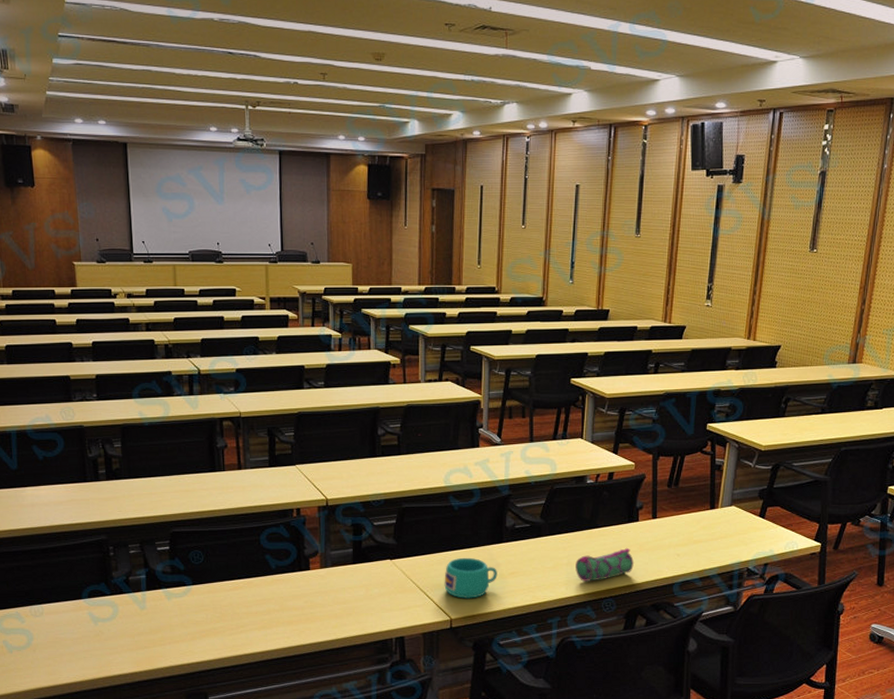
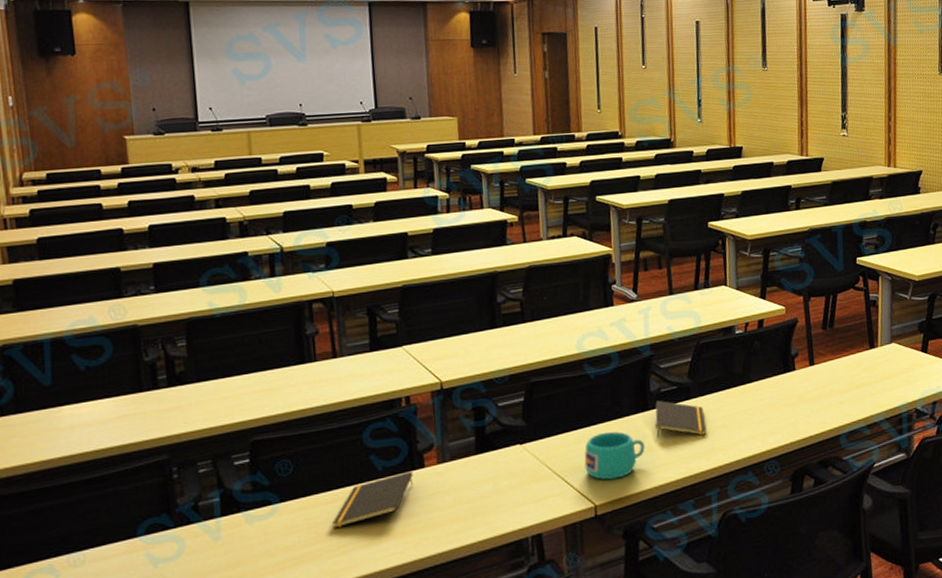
notepad: none [234,571,300,611] -> present [332,471,414,528]
notepad: none [508,535,553,570] -> present [655,400,707,439]
pencil case: present [576,547,634,581] -> none [731,400,795,444]

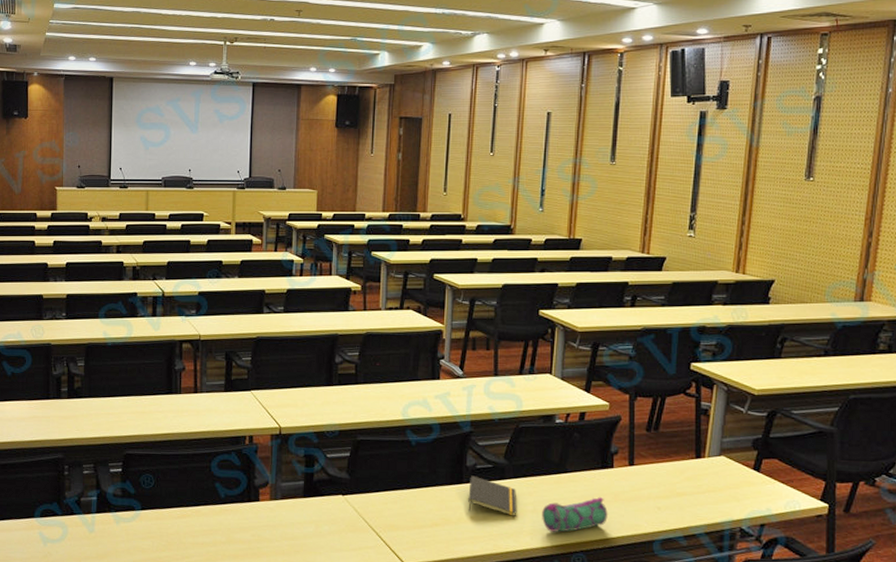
notepad: present [332,471,414,528] -> none [180,502,249,541]
cup: present [584,431,645,480] -> none [398,497,456,543]
pencil case: none [731,400,795,444] -> present [542,496,608,532]

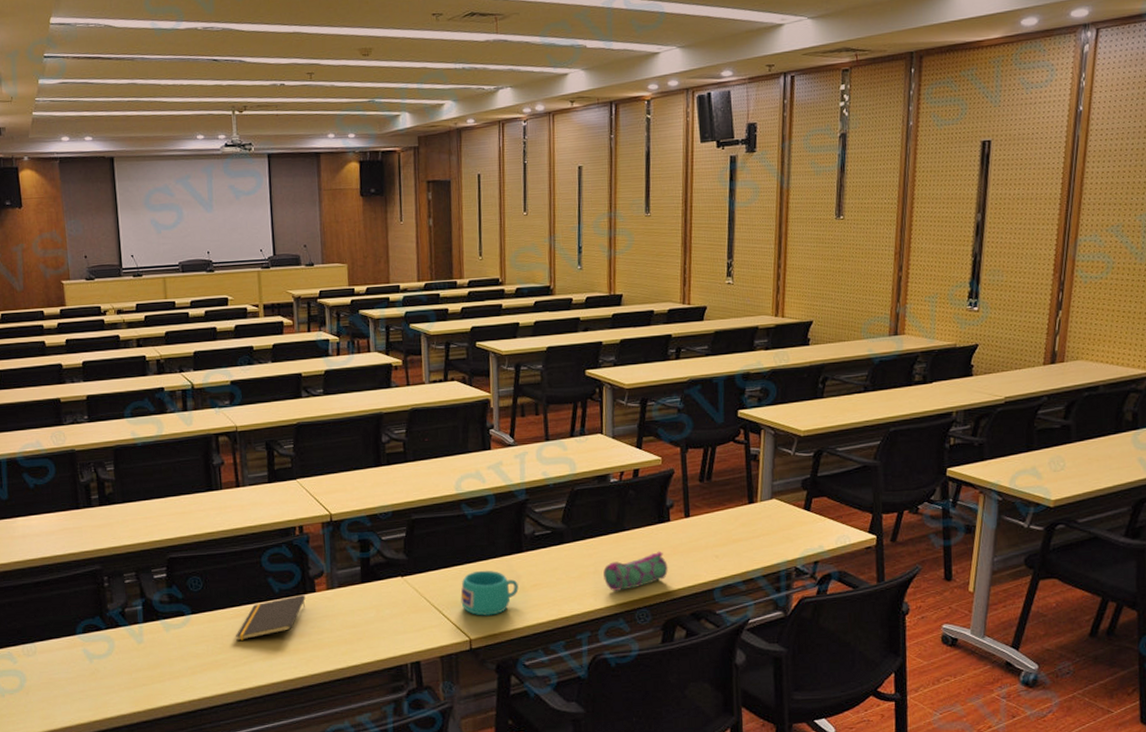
notepad: none [180,502,249,541] -> present [236,594,306,641]
cup: none [398,497,456,543] -> present [460,570,519,616]
notepad: present [468,475,517,516] -> none [529,543,579,581]

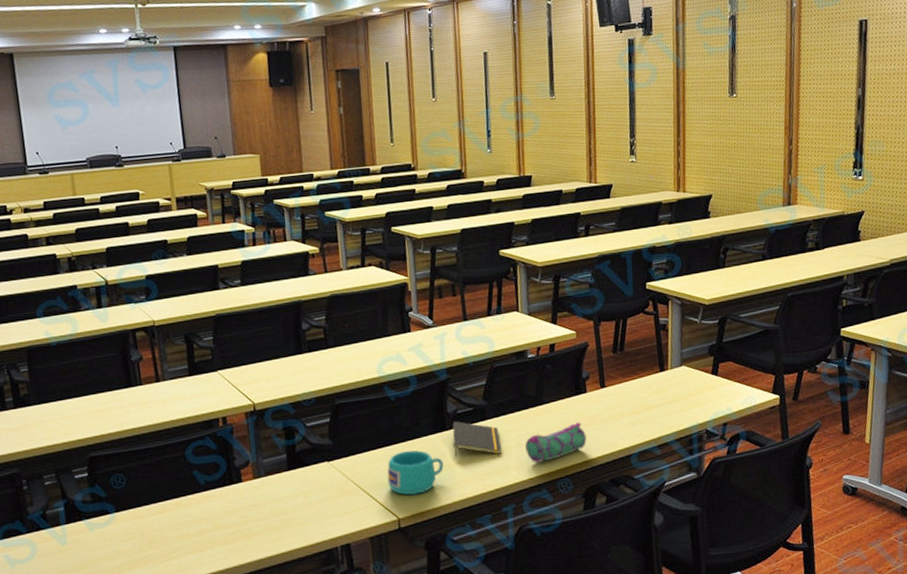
notepad: present [236,594,306,641] -> none [163,485,233,536]
notepad: none [529,543,579,581] -> present [452,421,502,458]

